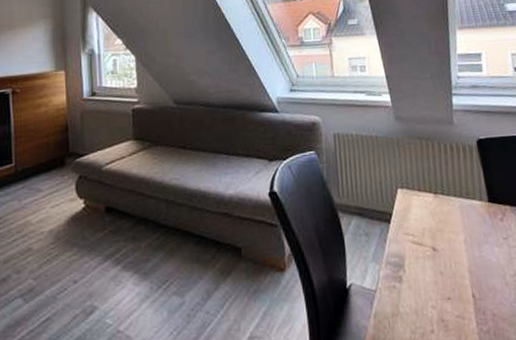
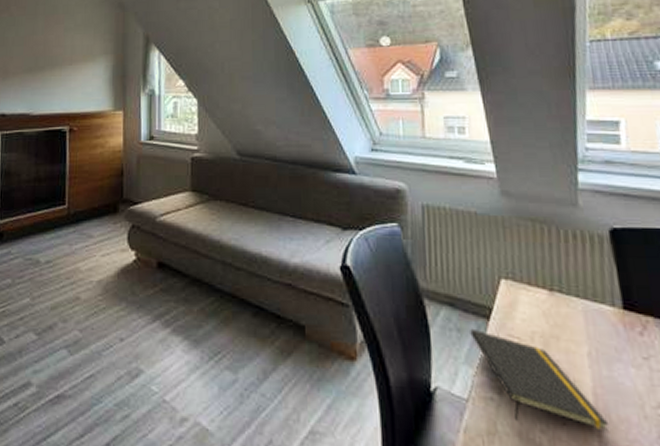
notepad: none [375,231,481,301] -> present [470,328,609,432]

